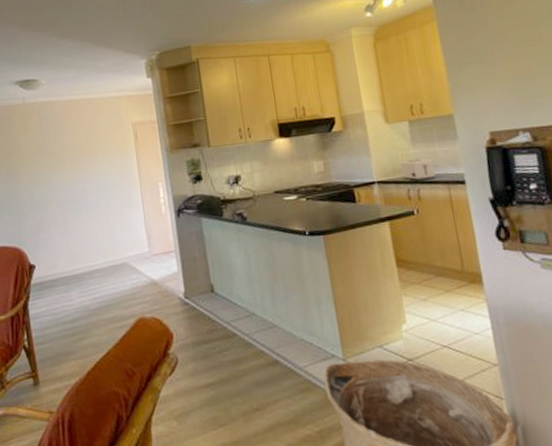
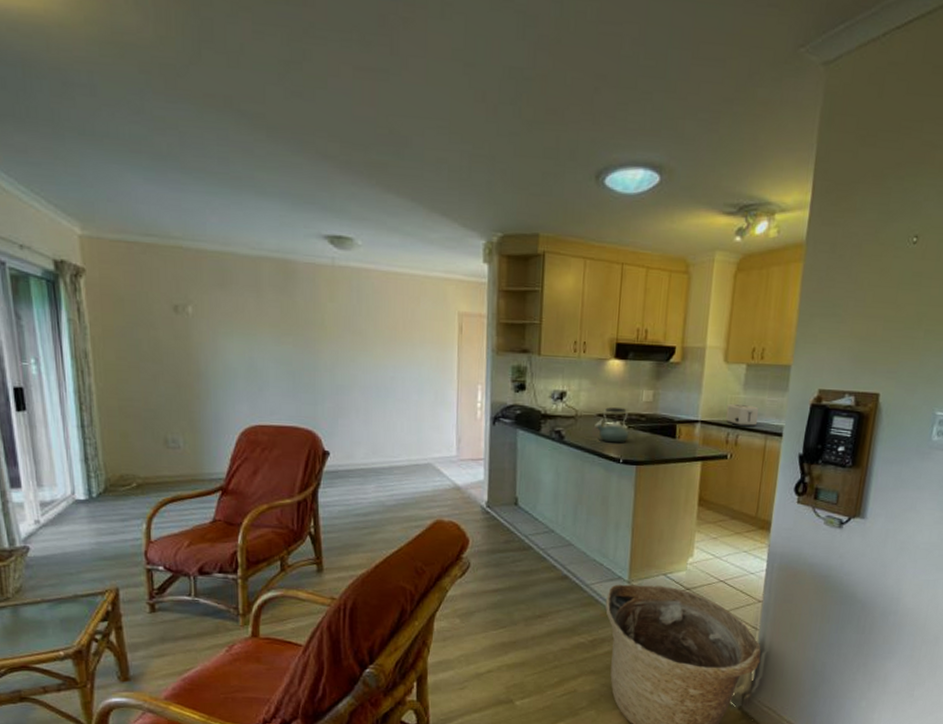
kettle: none [273,182,309,217] -> present [595,407,629,443]

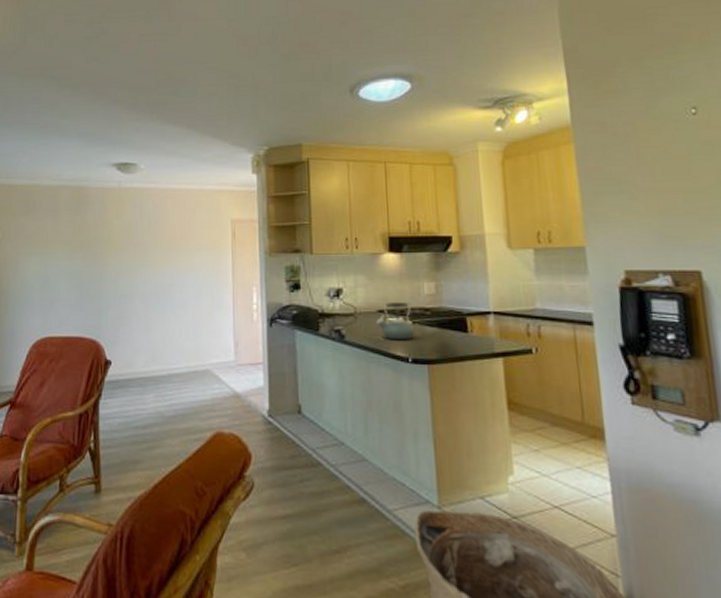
toaster: present [725,403,759,427] -> none [520,291,560,316]

